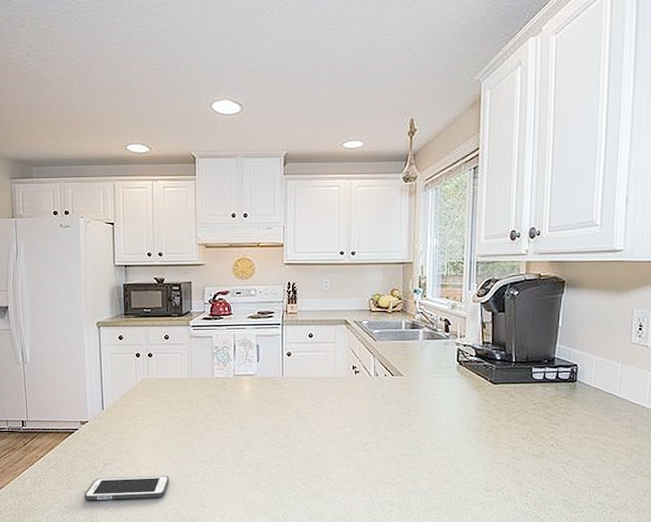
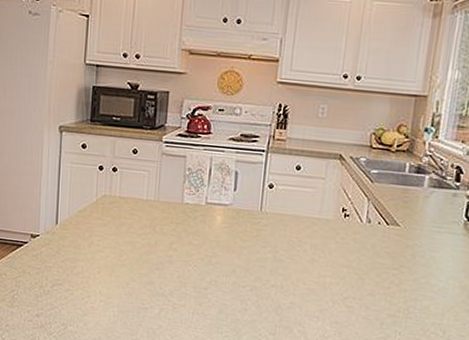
cell phone: present [83,475,169,501] -> none [26,299,122,329]

